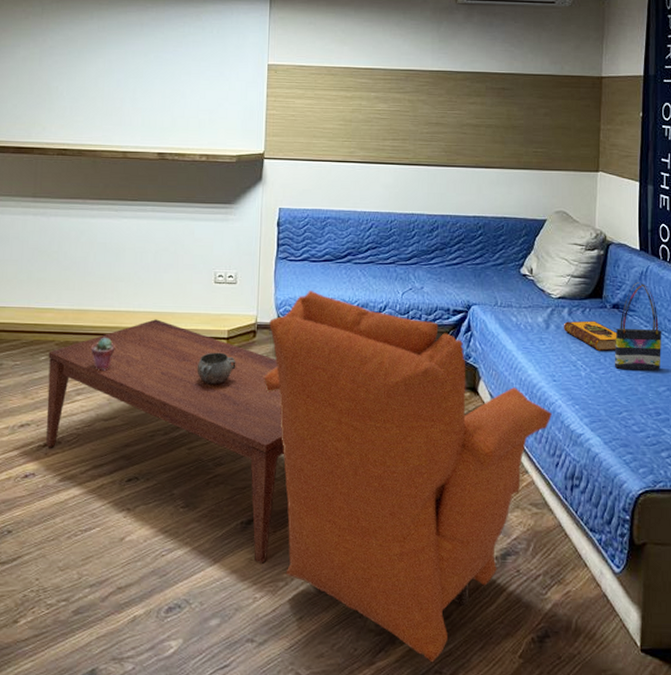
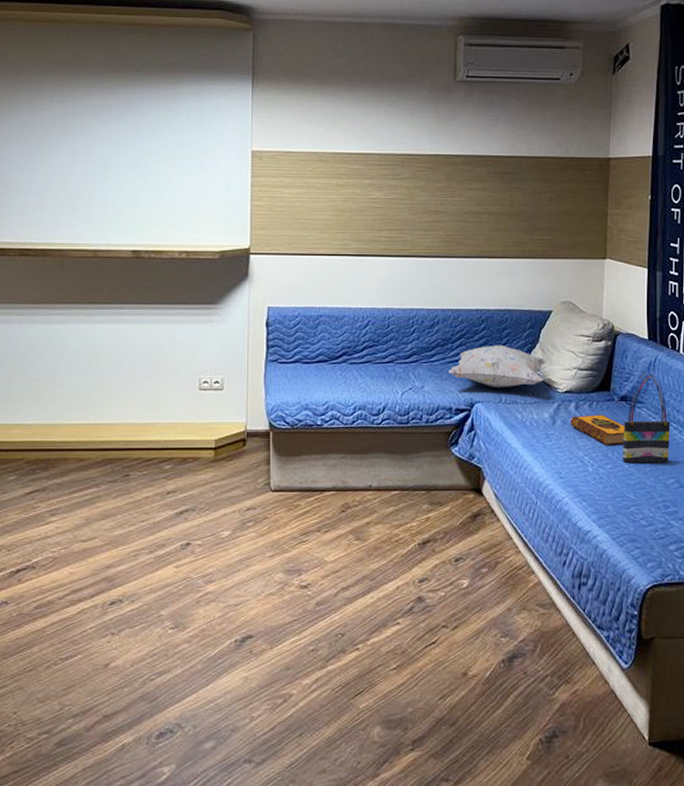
coffee table: present [46,319,284,564] -> none [18,431,279,682]
potted succulent: present [91,338,115,371] -> none [66,453,92,489]
decorative bowl: present [196,352,236,385] -> none [182,463,225,498]
armchair: present [263,290,552,663] -> none [254,393,559,771]
decorative pillow: none [447,250,541,291] -> present [448,345,547,387]

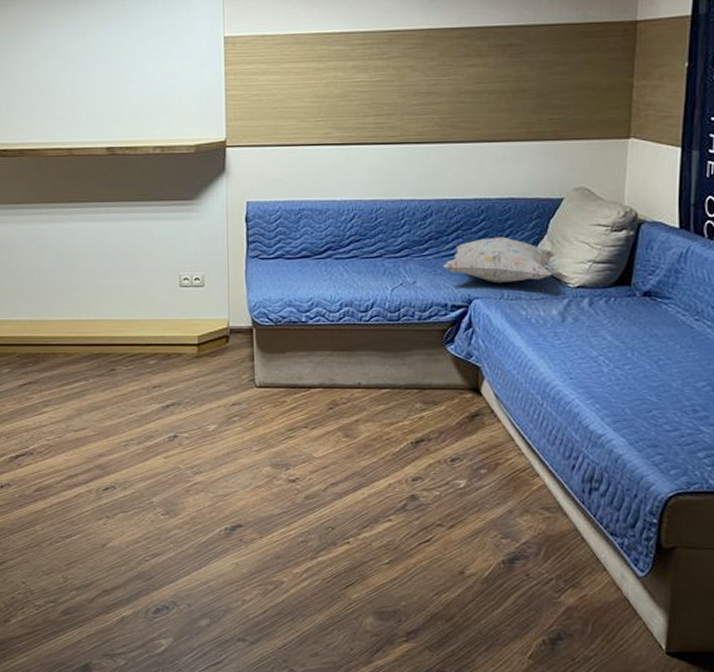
hardback book: present [569,414,625,446] -> none [582,311,648,346]
tote bag: present [620,373,672,464] -> none [643,265,706,365]

